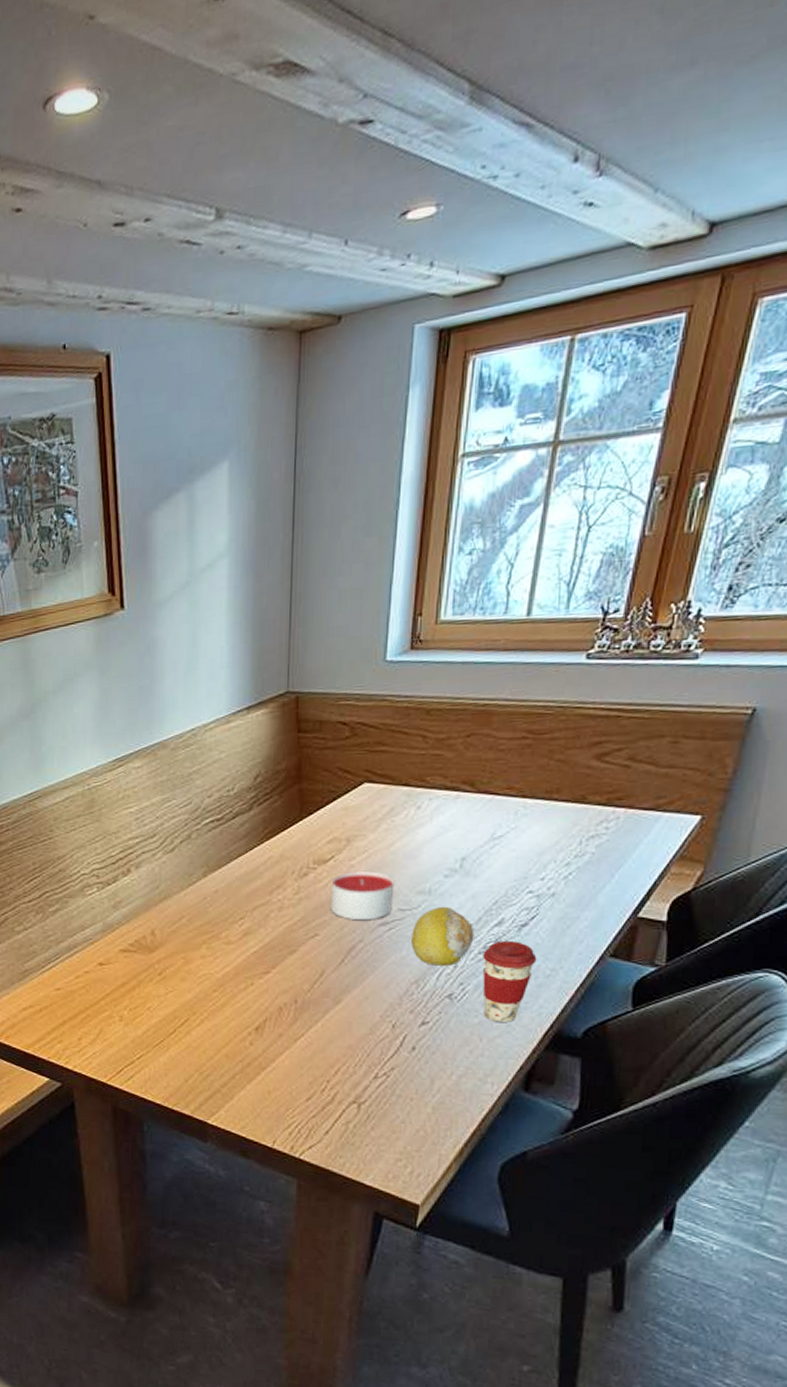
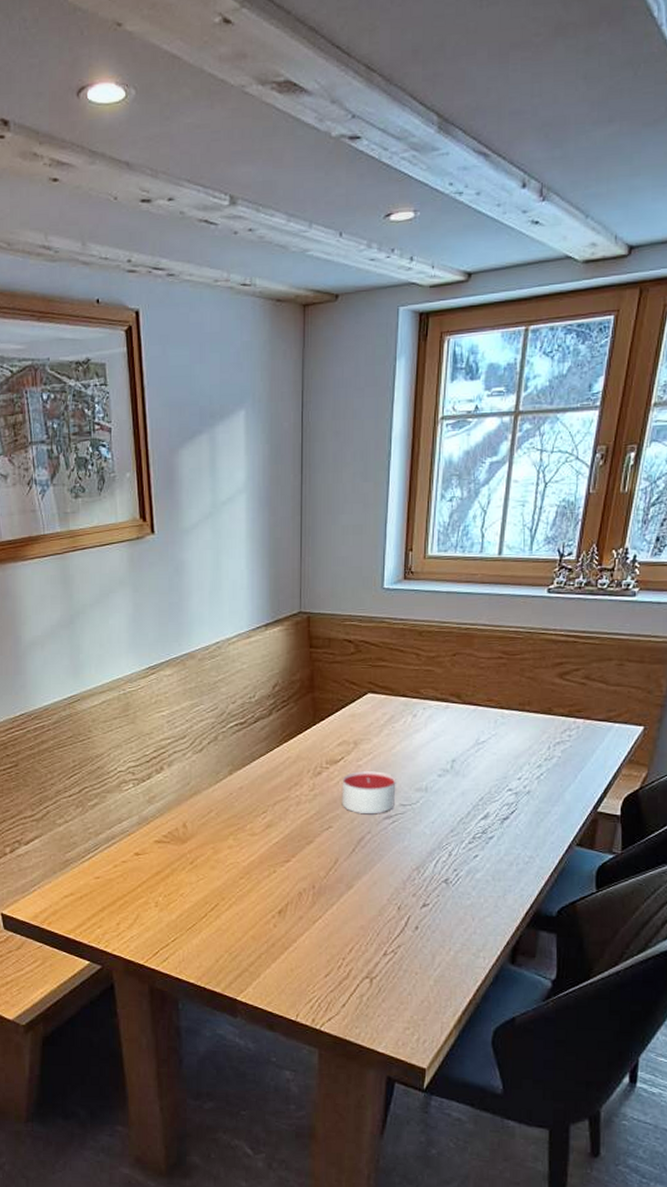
fruit: present [411,906,474,966] -> none [412,802,465,854]
coffee cup: present [483,941,537,1022] -> none [472,833,517,903]

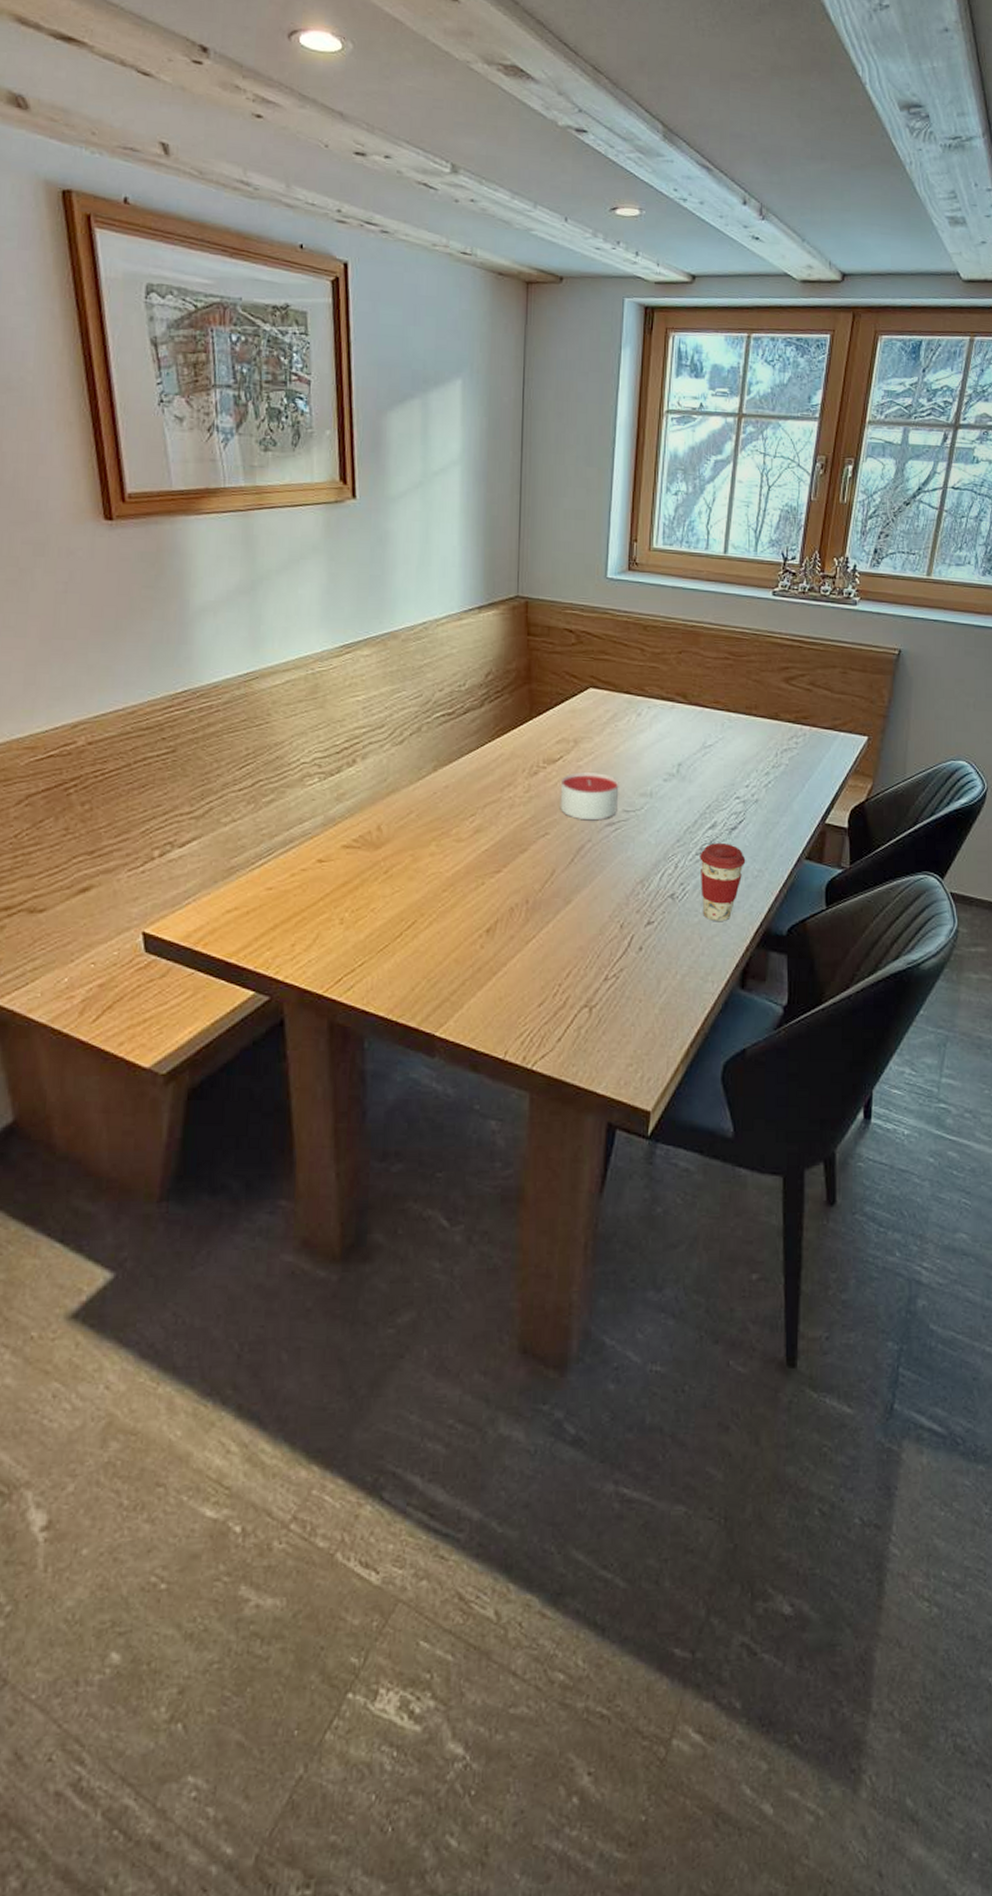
coffee cup: none [472,833,517,903] -> present [700,843,746,921]

